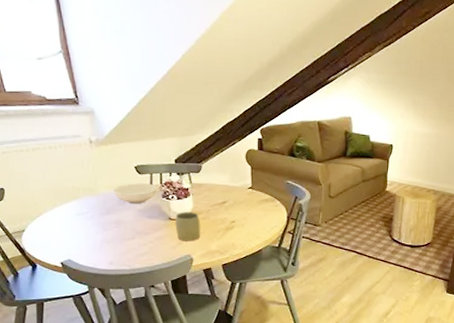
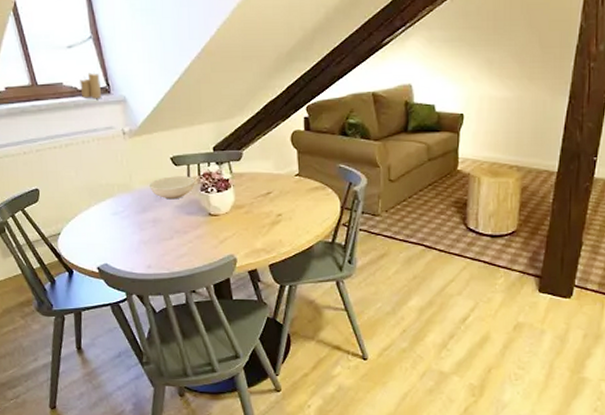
candle: none [49,82,71,109] -> present [80,70,102,99]
mug: present [175,212,201,242] -> none [215,206,244,240]

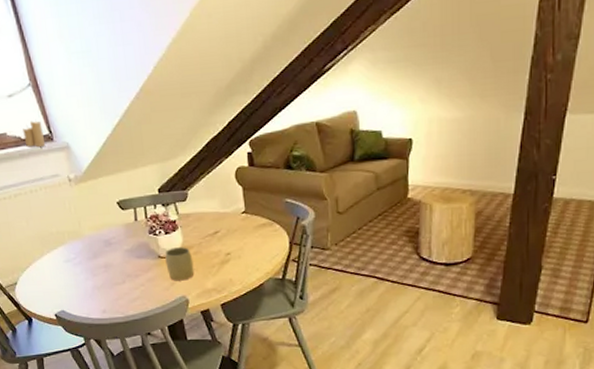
bowl: present [148,176,195,200] -> none [97,219,143,244]
mug: none [215,206,244,240] -> present [165,247,194,281]

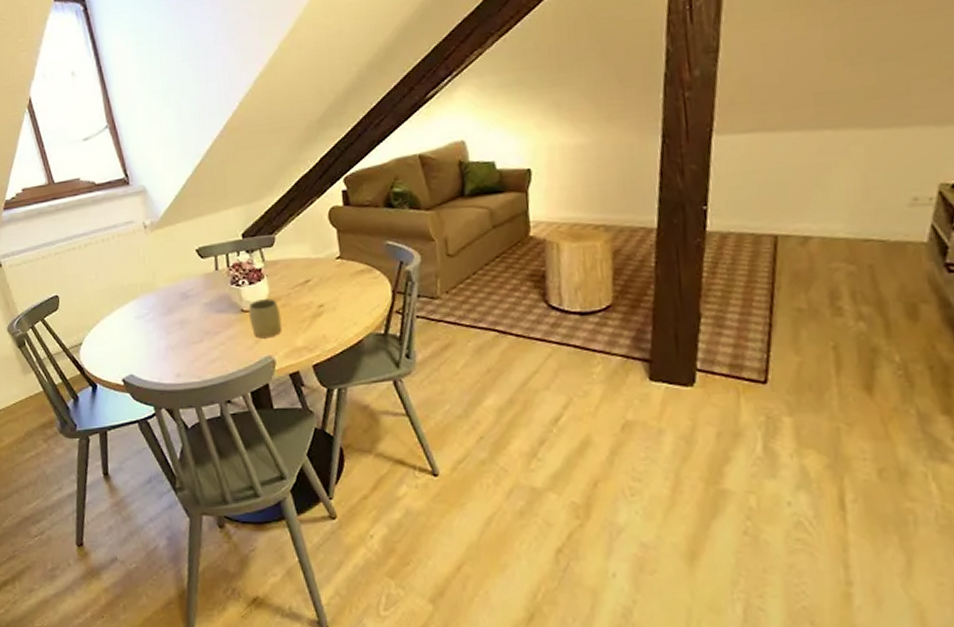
candle: present [23,118,46,148] -> none [97,161,121,193]

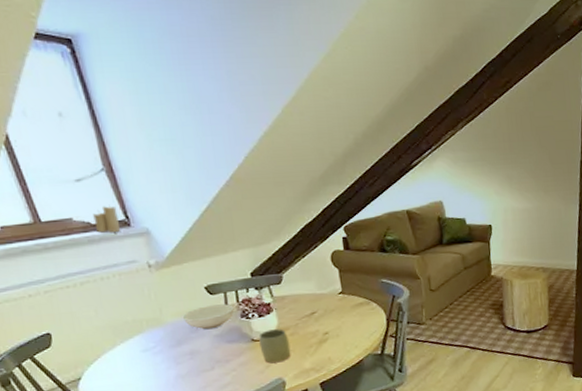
candle: none [97,161,121,193] -> present [93,203,121,233]
bowl: none [173,269,224,297] -> present [182,304,234,330]

